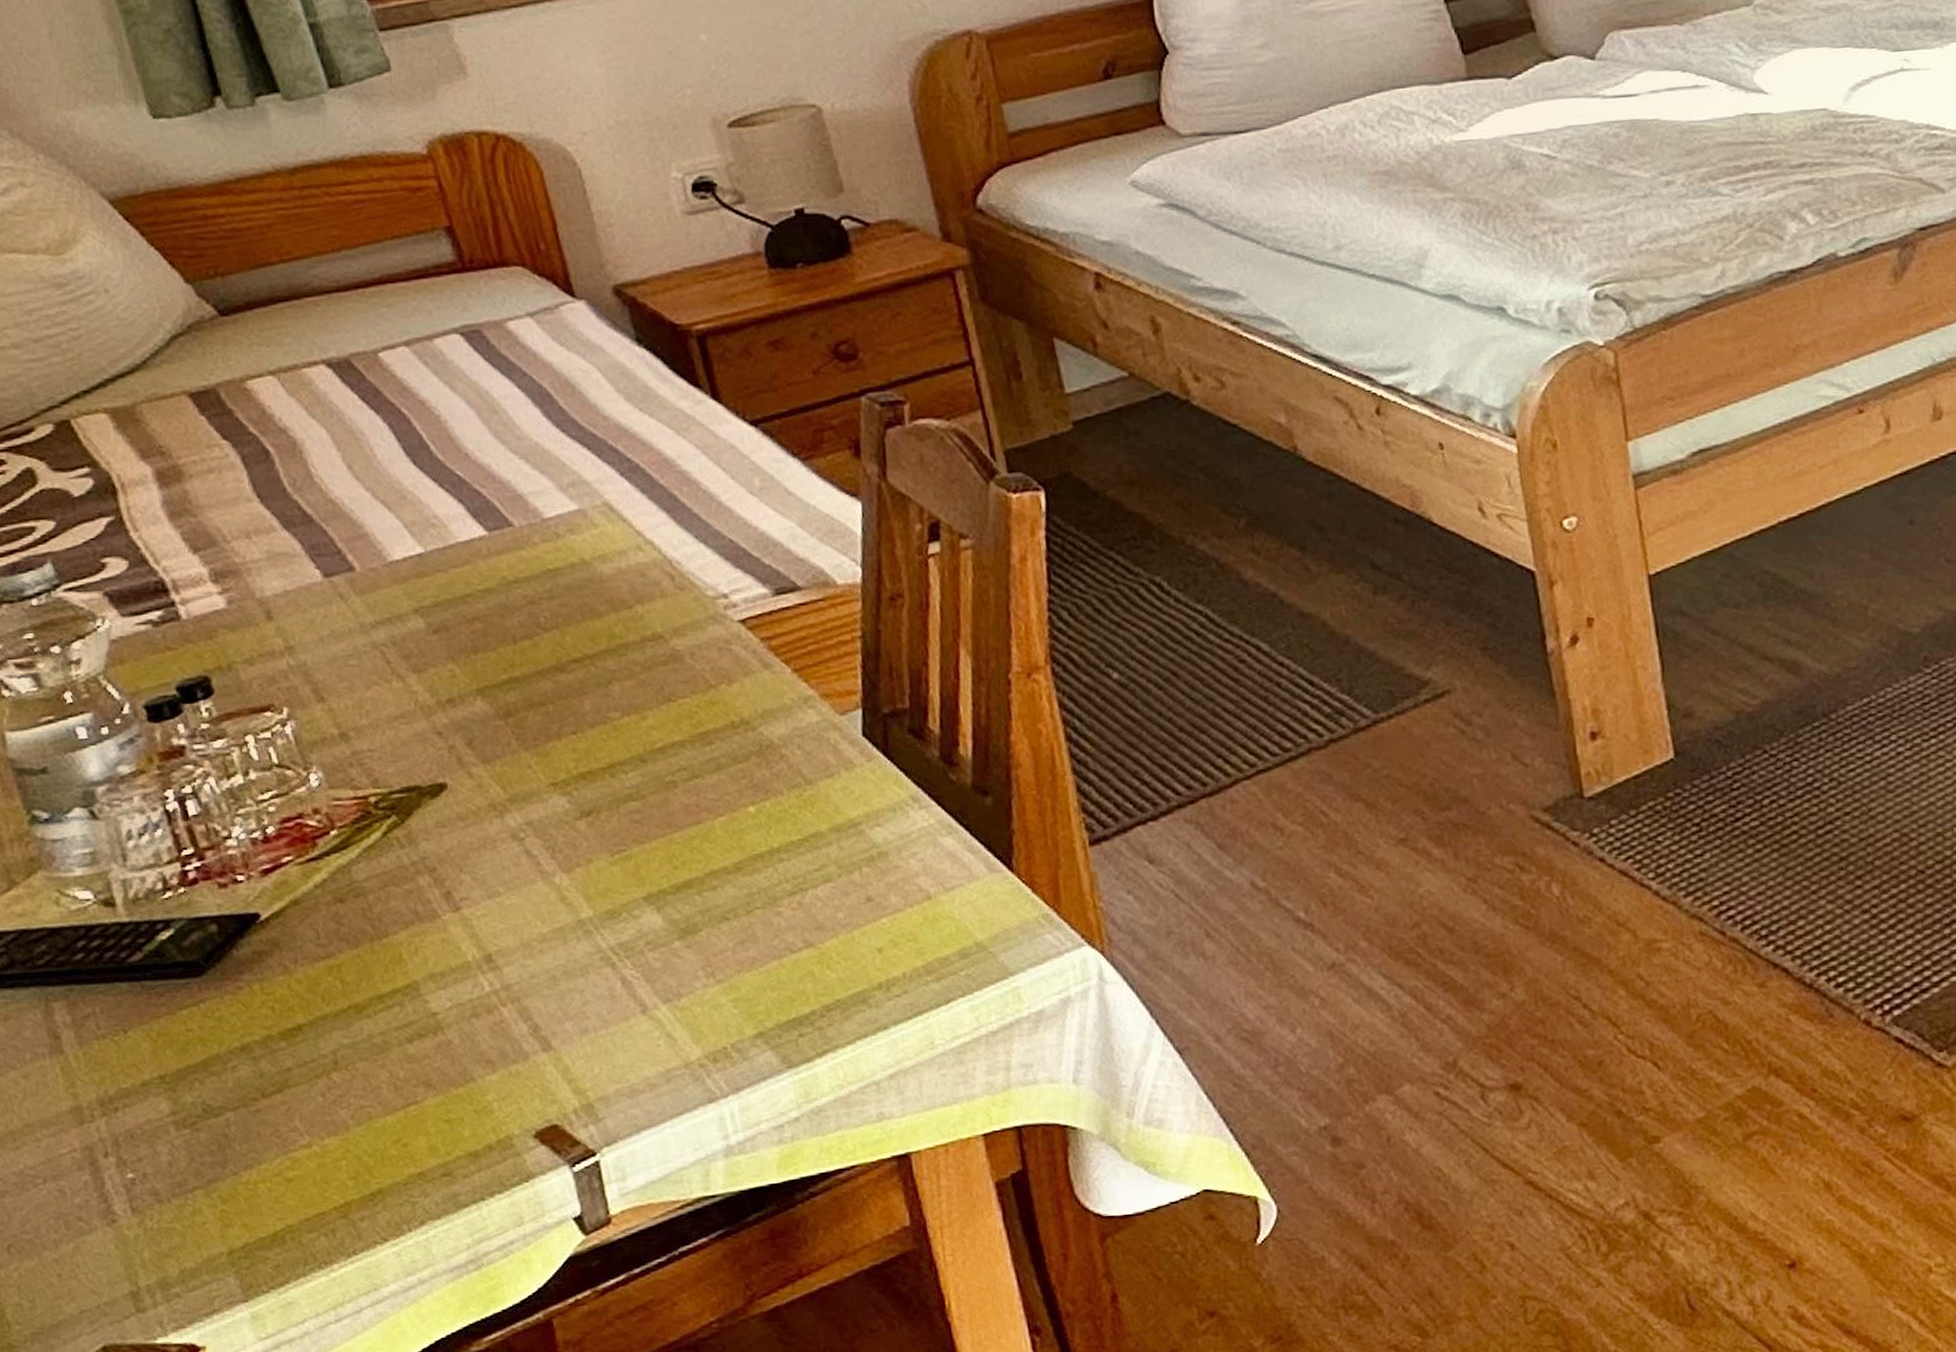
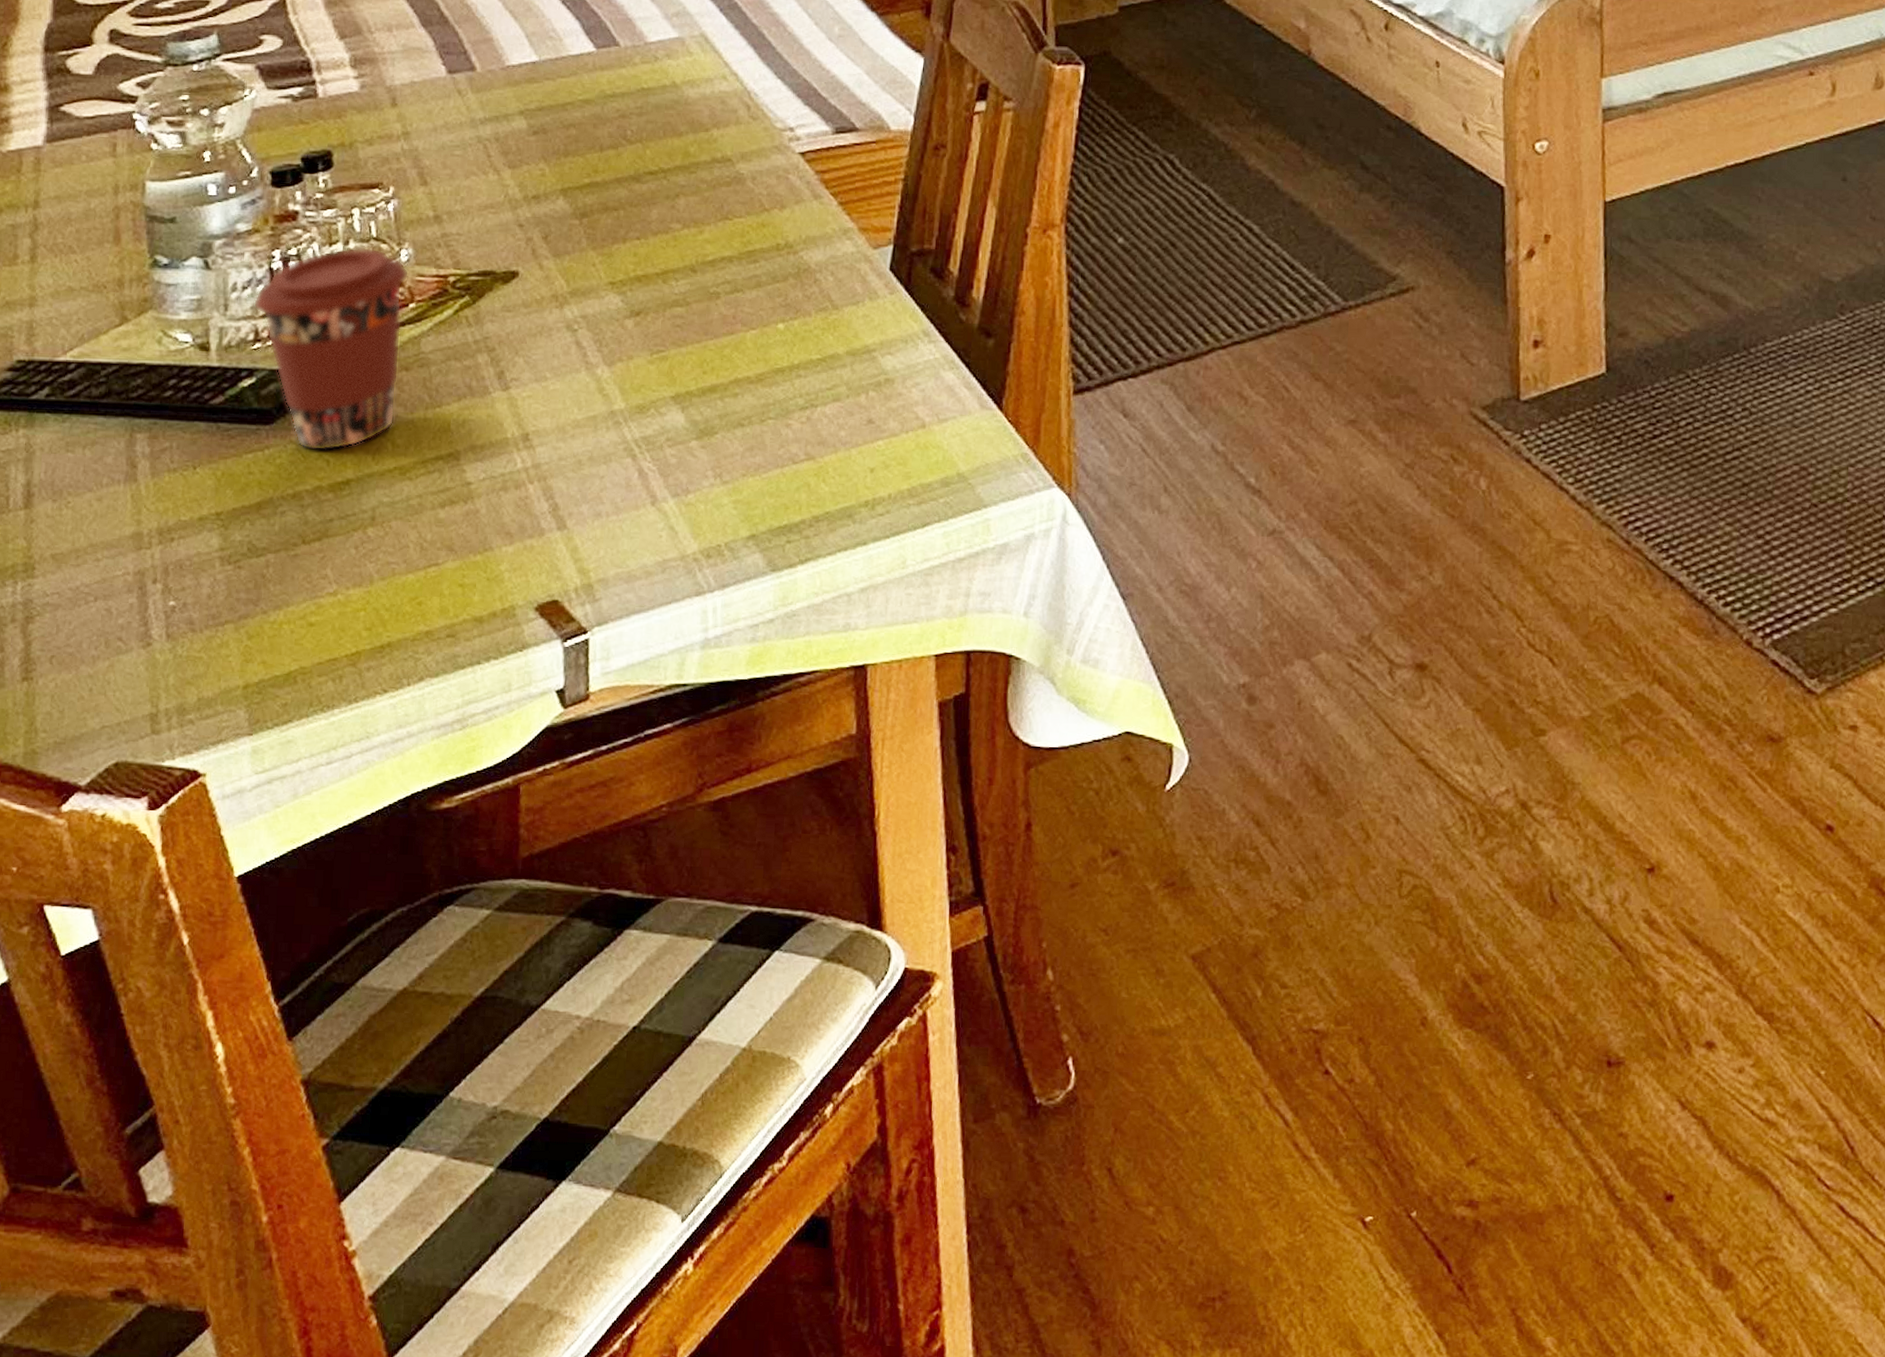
coffee cup: none [153,775,339,1000] -> present [253,247,410,452]

